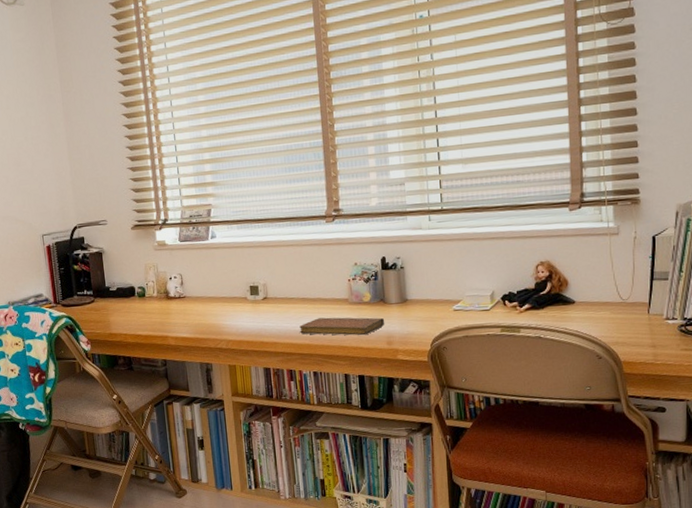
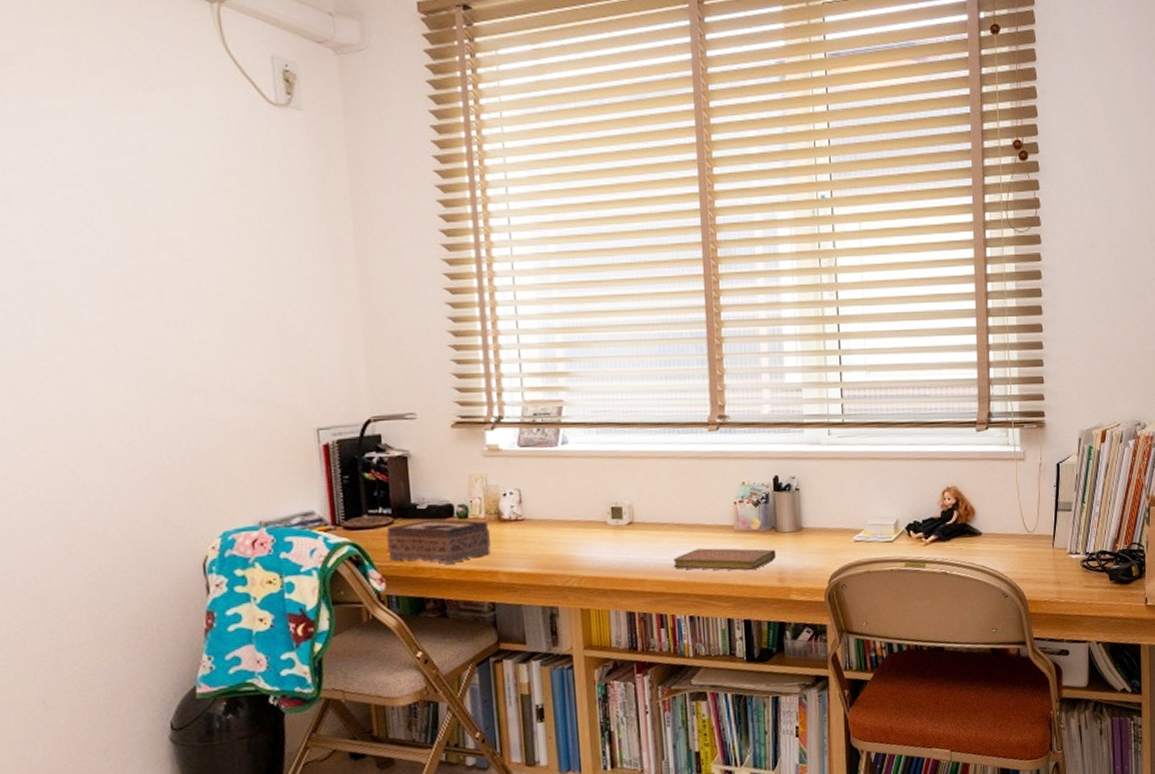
tissue box: none [90,298,162,331] -> present [386,519,491,564]

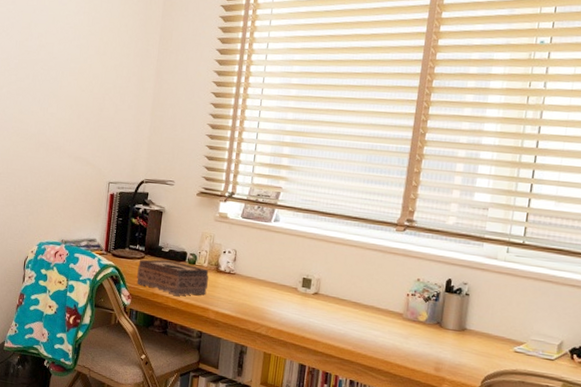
notebook: present [673,548,777,571] -> none [344,326,438,356]

